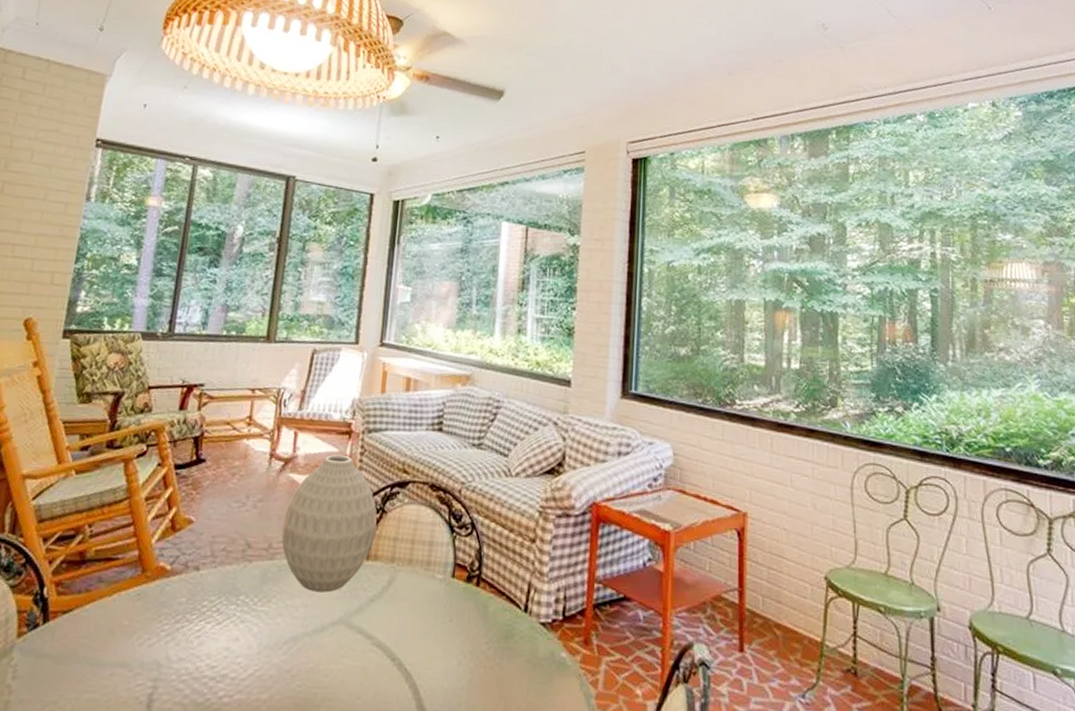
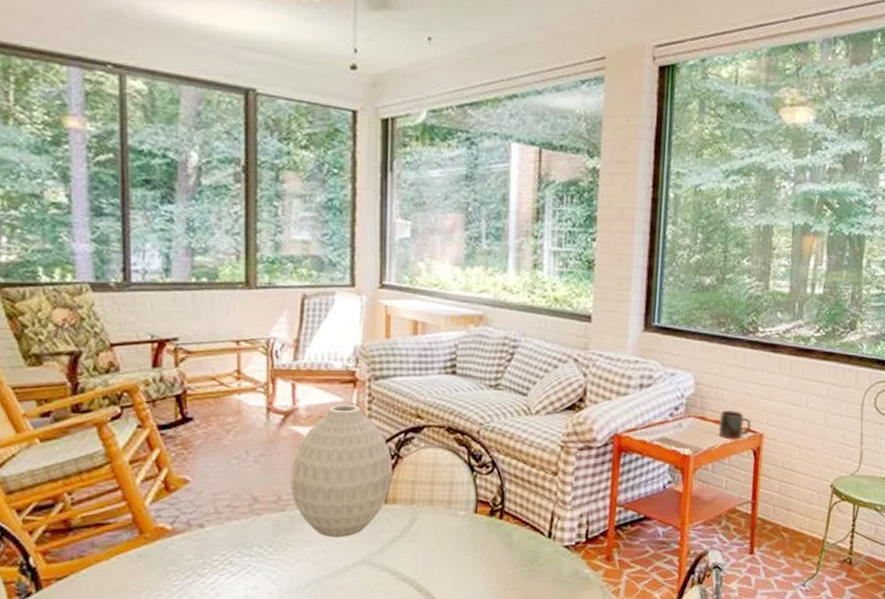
mug: none [699,485,733,518] -> present [718,410,751,440]

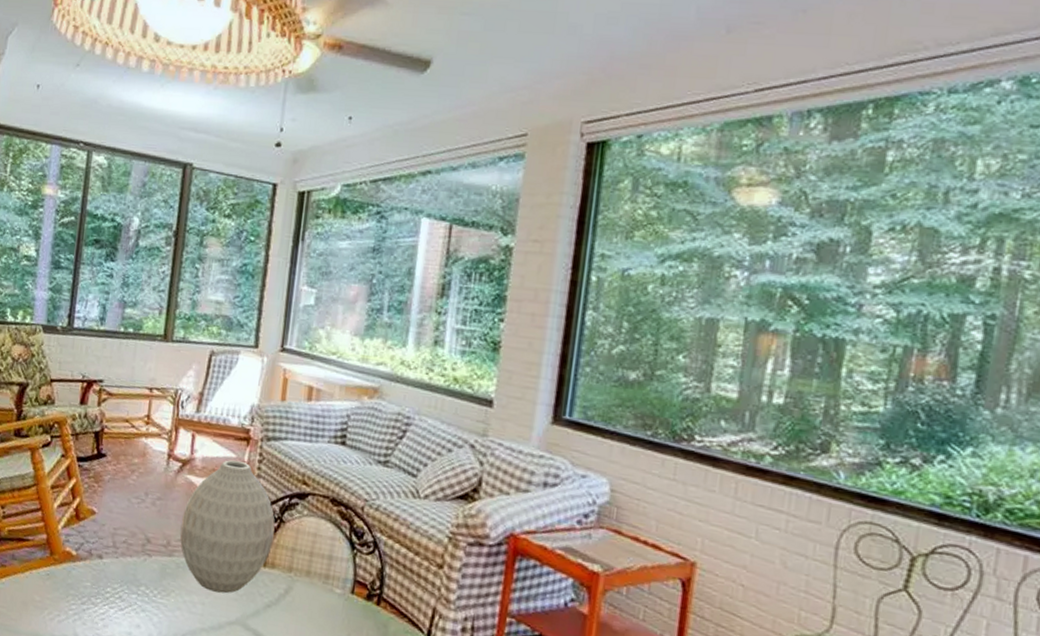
mug: present [718,410,751,440] -> none [637,527,681,565]

